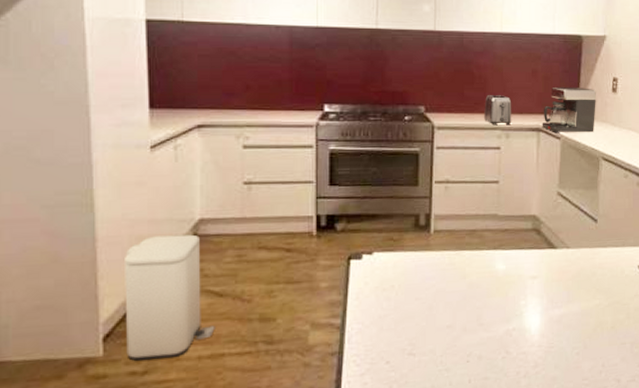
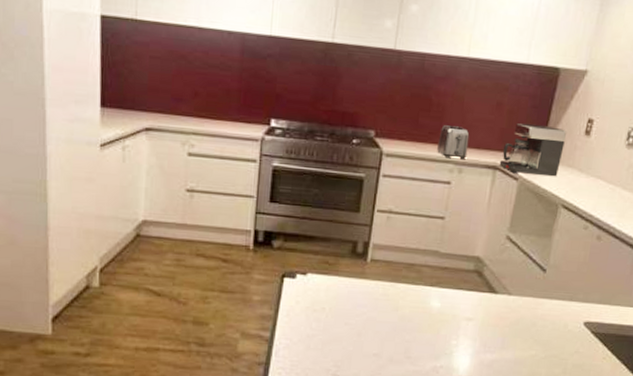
pedal bin: present [125,234,215,361] -> none [72,231,152,346]

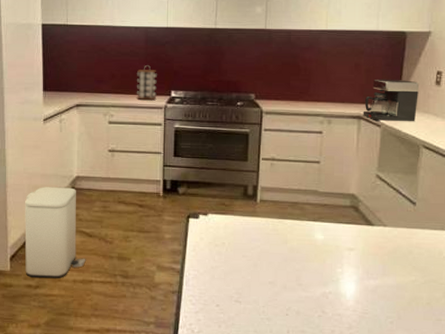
pedal bin: none [72,231,152,346] -> present [24,187,86,279]
spice rack: none [226,83,254,130] -> present [137,65,157,101]
toaster: present [437,125,470,160] -> none [308,85,334,113]

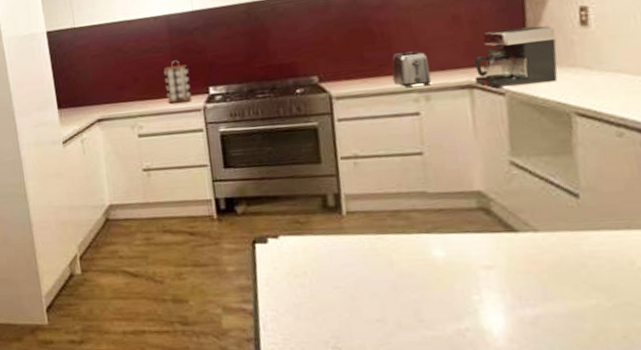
pedal bin: present [24,187,86,279] -> none [54,219,135,331]
toaster: none [308,85,334,113] -> present [391,51,432,88]

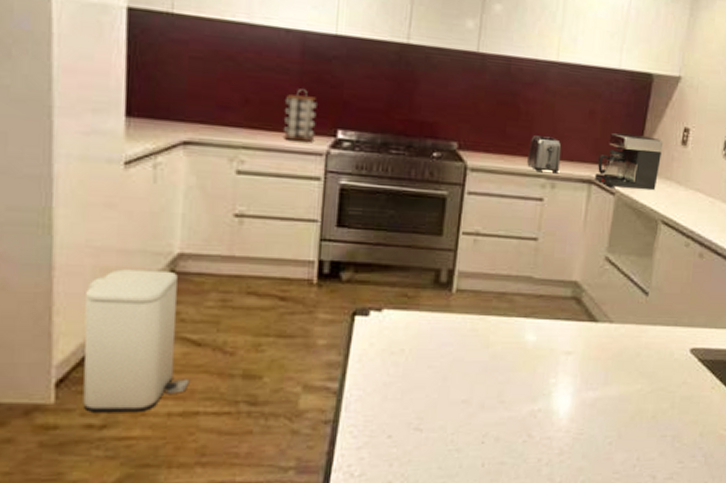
pedal bin: none [54,219,135,331] -> present [83,269,190,413]

